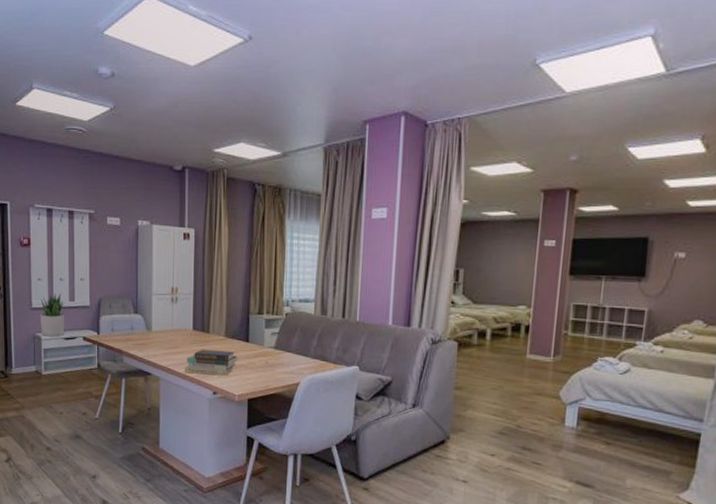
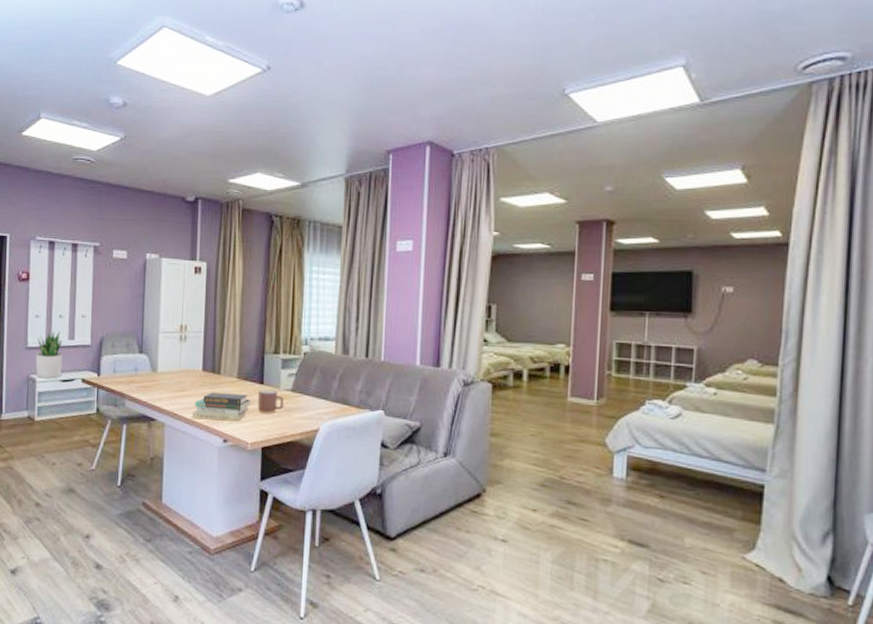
mug: none [243,347,267,368] -> present [257,390,283,413]

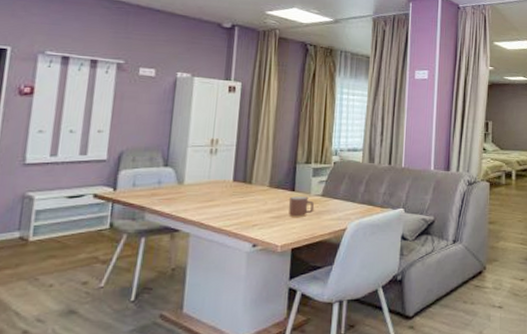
planter: present [36,331,63,379] -> none [34,146,72,196]
books: present [192,392,252,421] -> none [220,201,283,227]

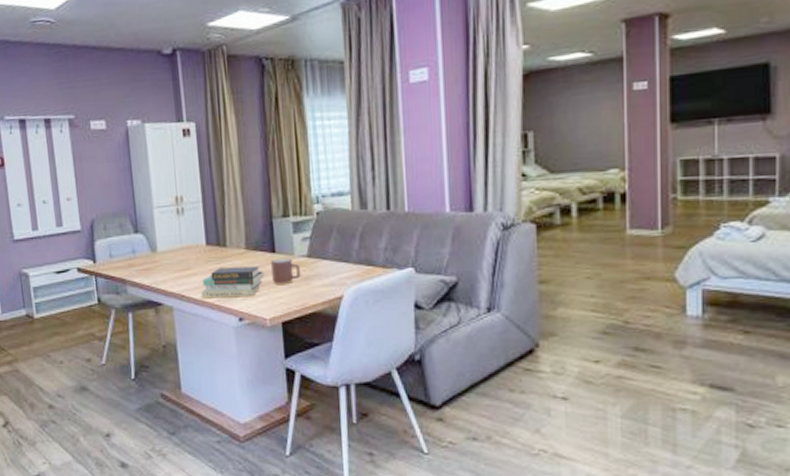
books: none [220,201,283,227] -> present [200,266,265,299]

